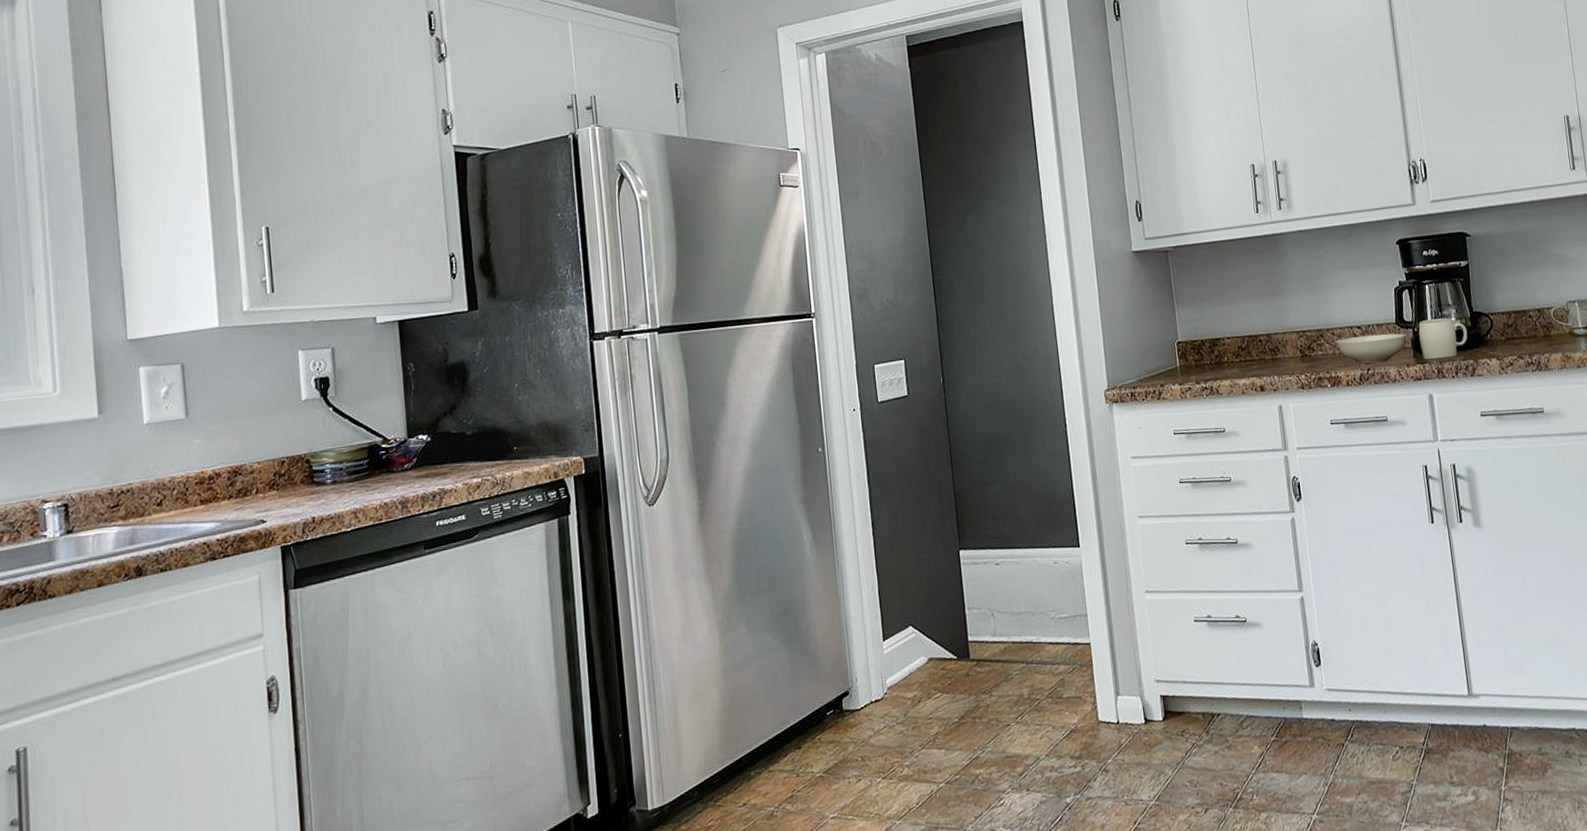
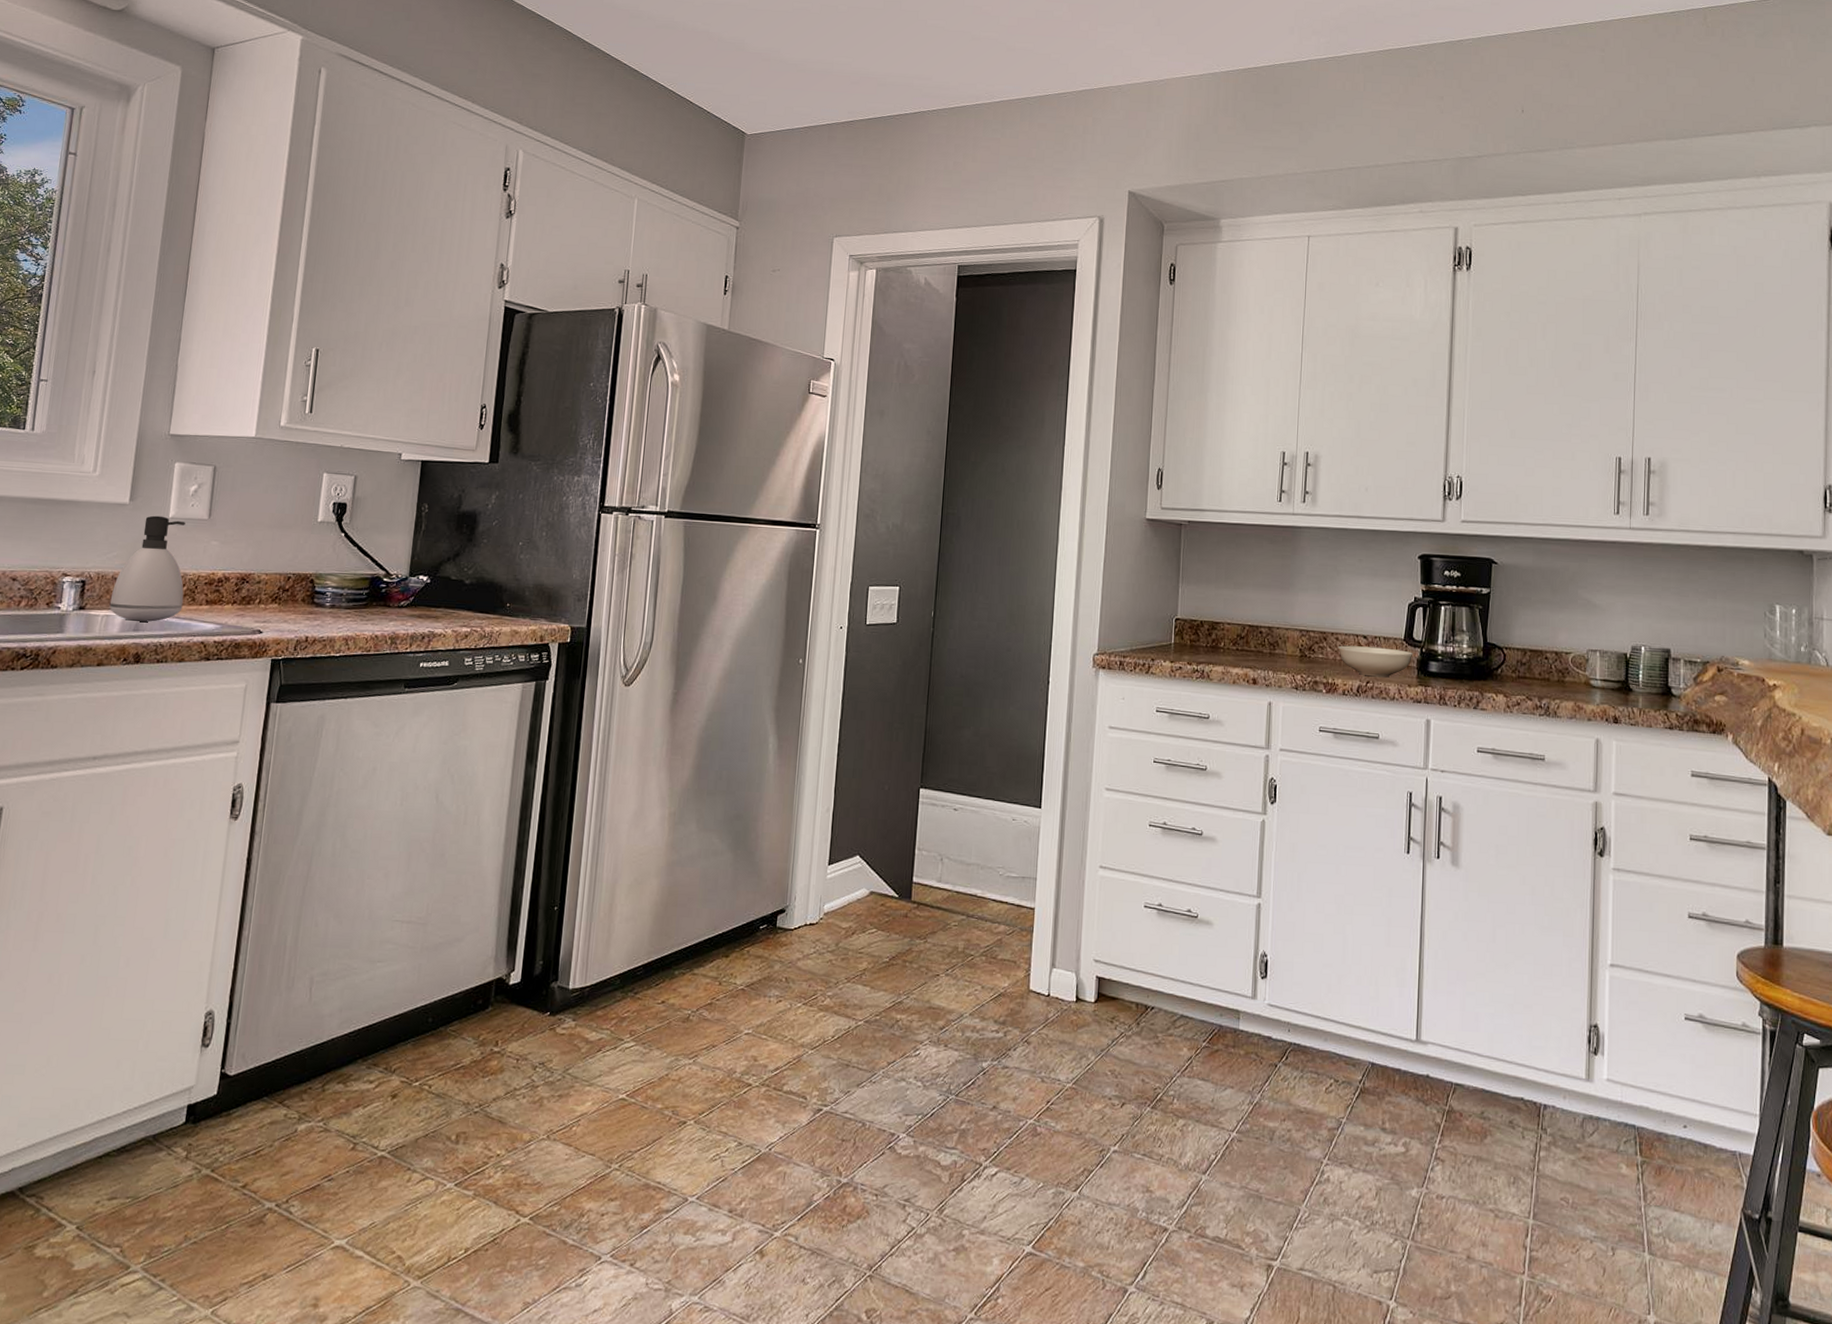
soap dispenser: none [98,423,177,535] -> present [109,515,186,622]
mug: present [1418,318,1468,360] -> none [1426,641,1478,686]

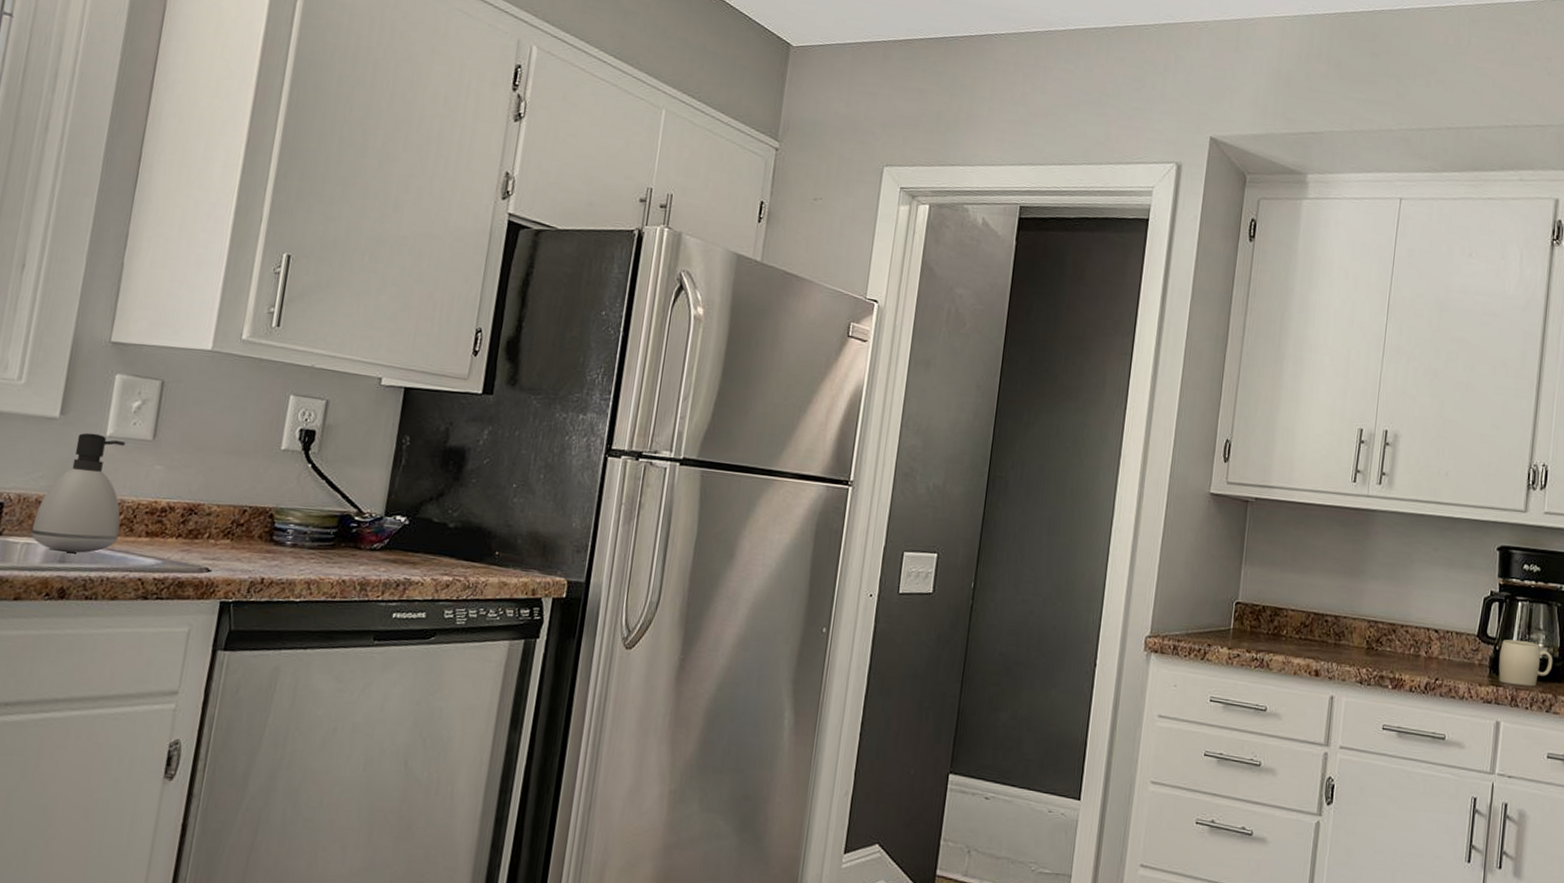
bowl: present [1338,645,1414,678] -> none [1407,639,1487,675]
mug: none [1426,641,1478,686] -> present [1498,639,1553,688]

